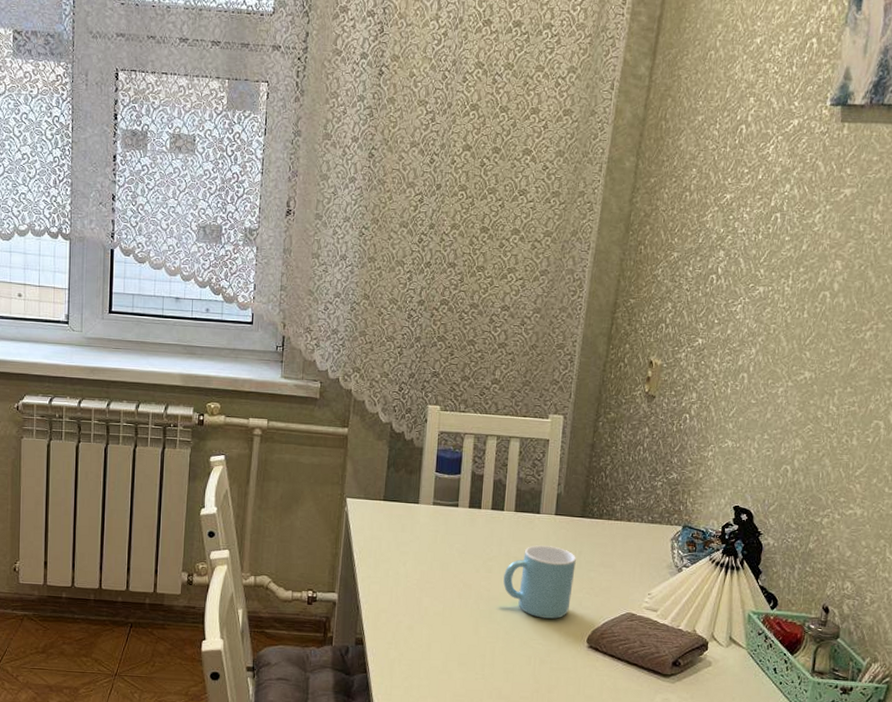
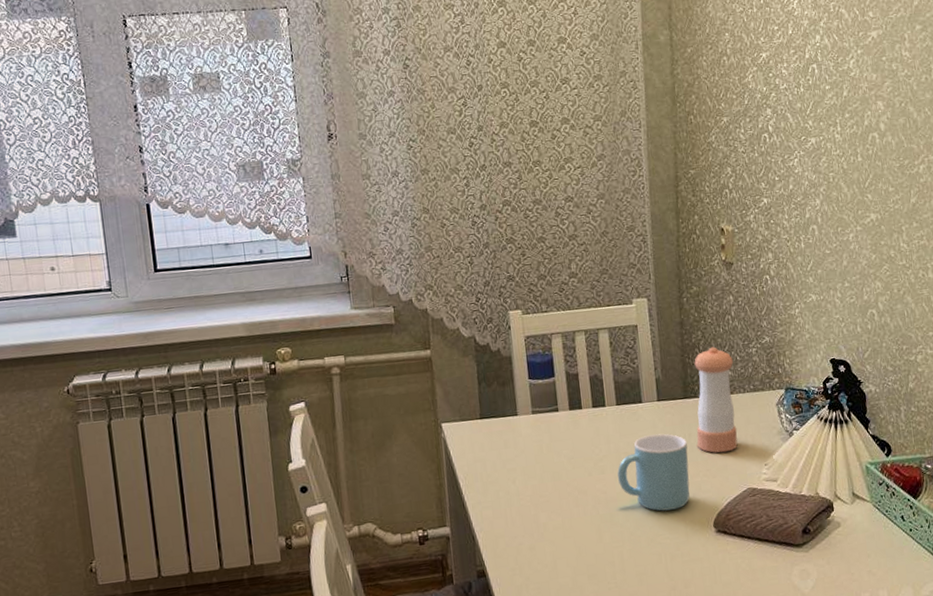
pepper shaker: none [586,473,637,575] -> present [694,346,738,453]

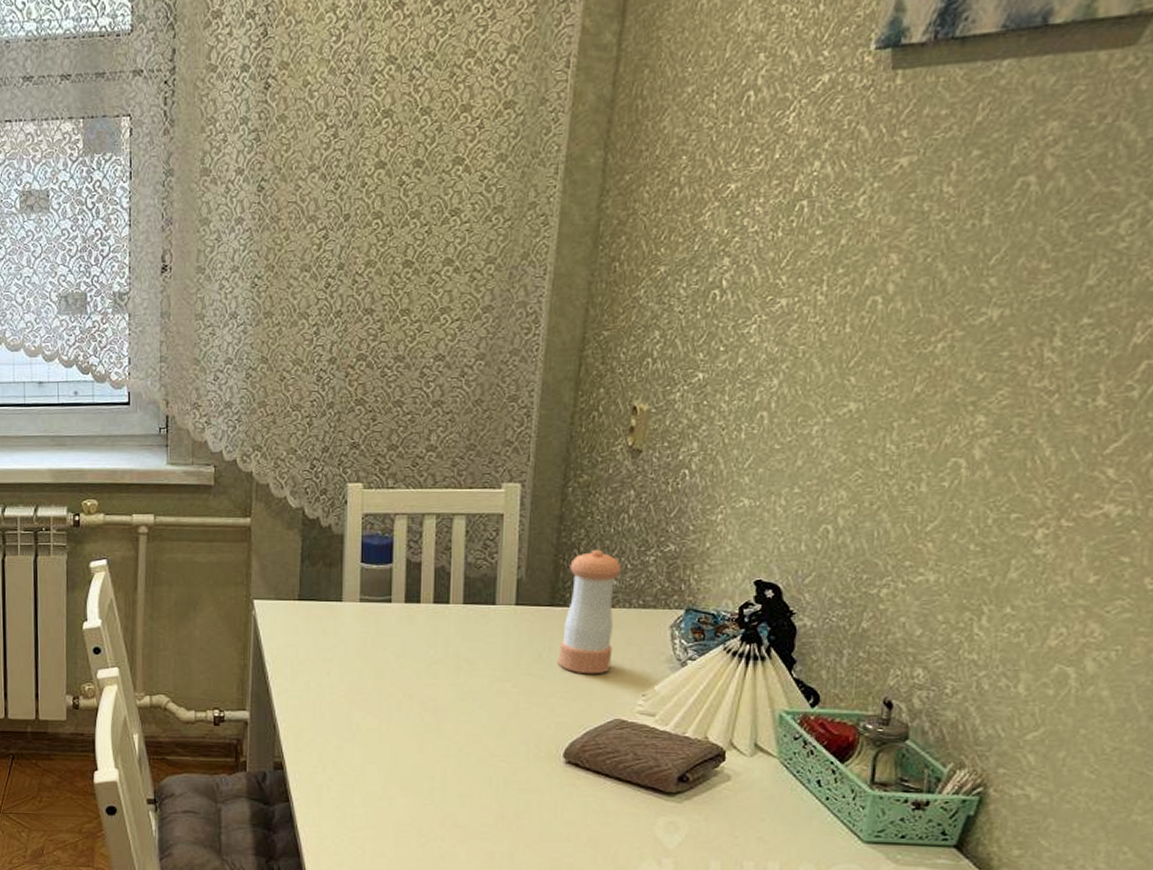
mug: present [617,433,690,511] -> none [453,643,547,730]

